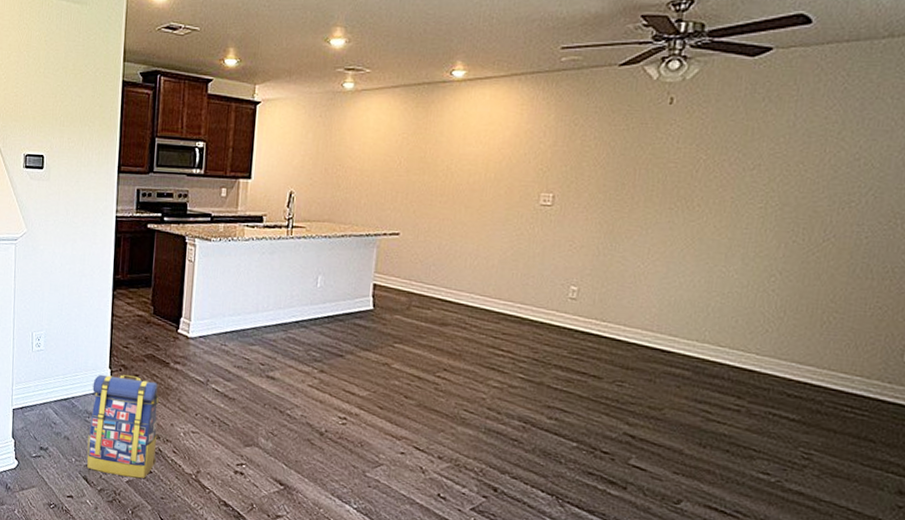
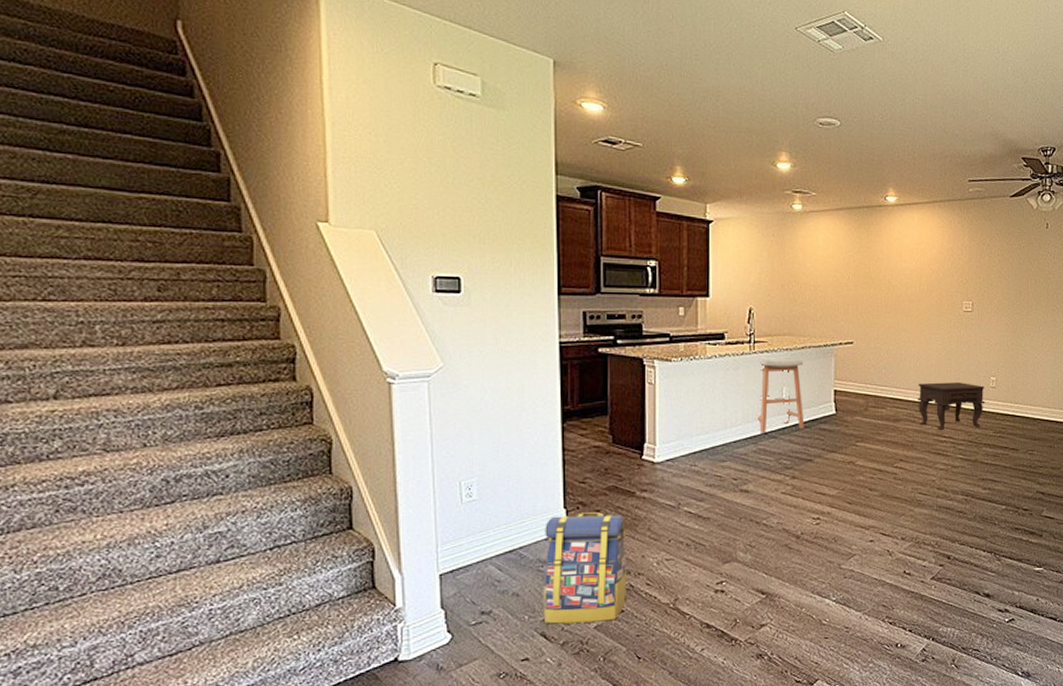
stool: none [287,244,342,322] -> present [755,358,804,433]
side table: none [471,285,561,344] -> present [917,382,986,430]

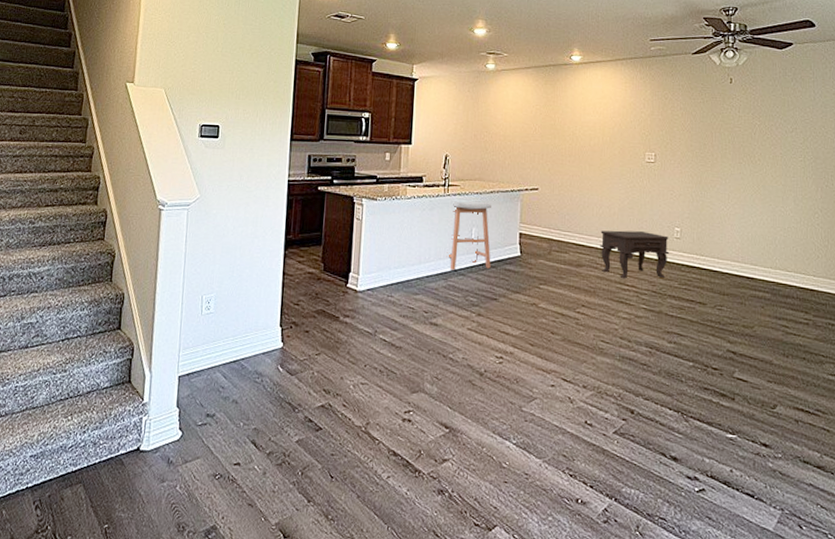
backpack: present [543,512,628,624] -> none [256,332,330,437]

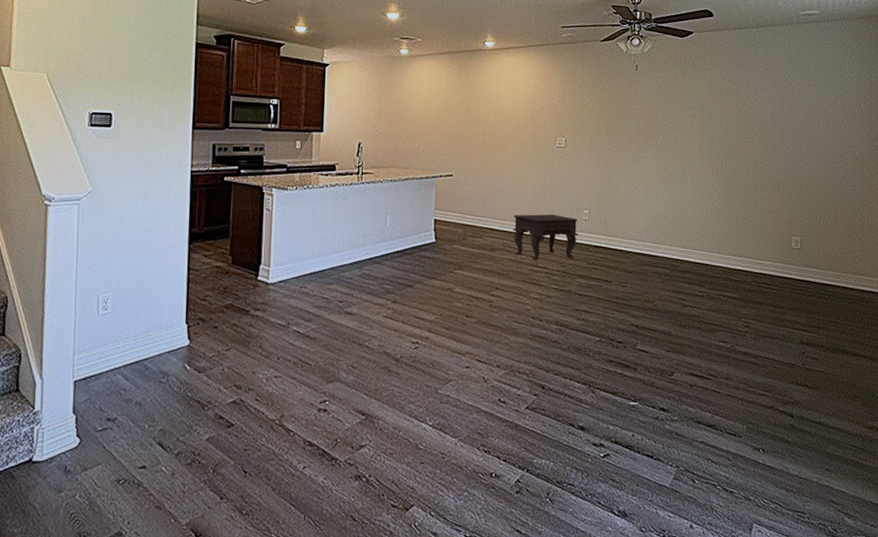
stool: present [446,200,491,270] -> none [361,188,406,259]

